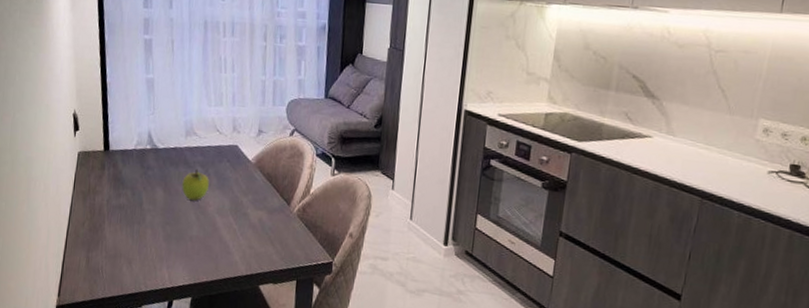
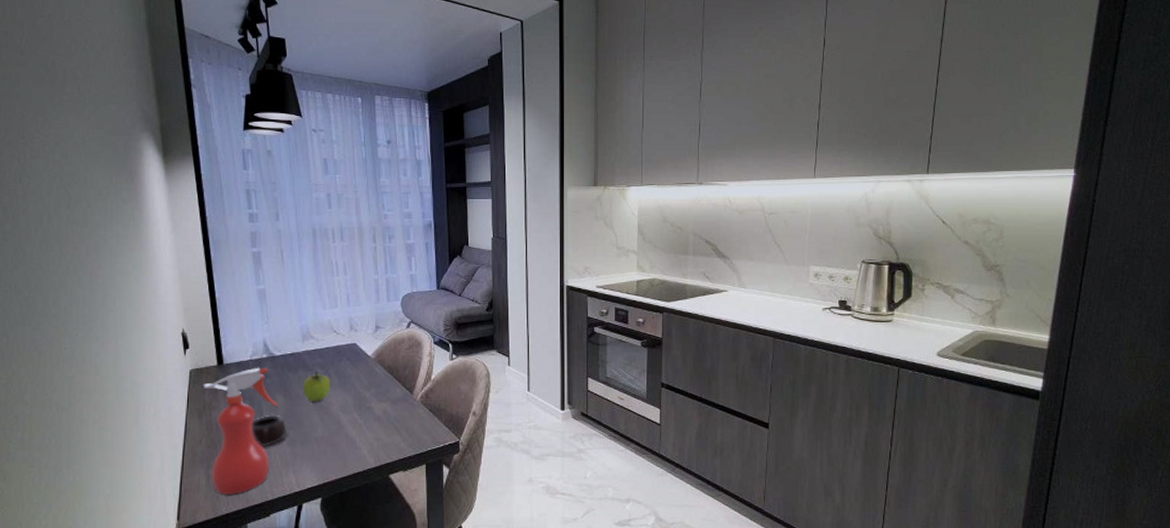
spray bottle: none [90,157,157,281] -> present [204,367,277,495]
mug: none [131,206,165,240] -> present [252,414,288,448]

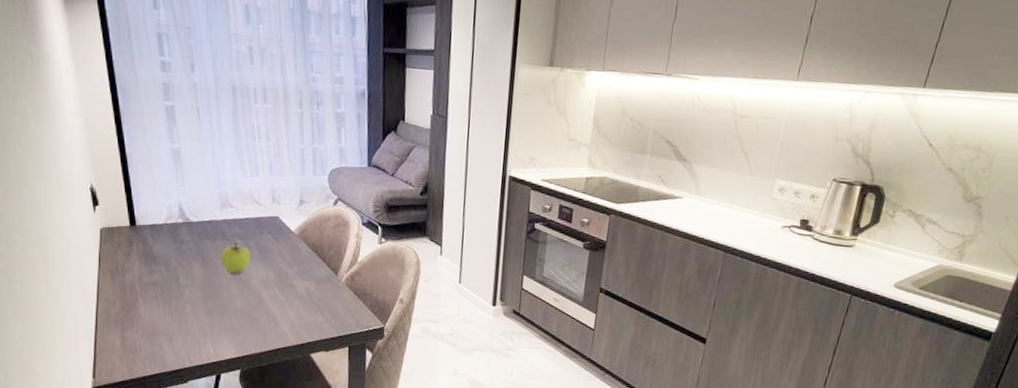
spray bottle: present [204,367,277,495] -> none [116,232,194,359]
mug: present [252,414,288,448] -> none [168,282,206,316]

